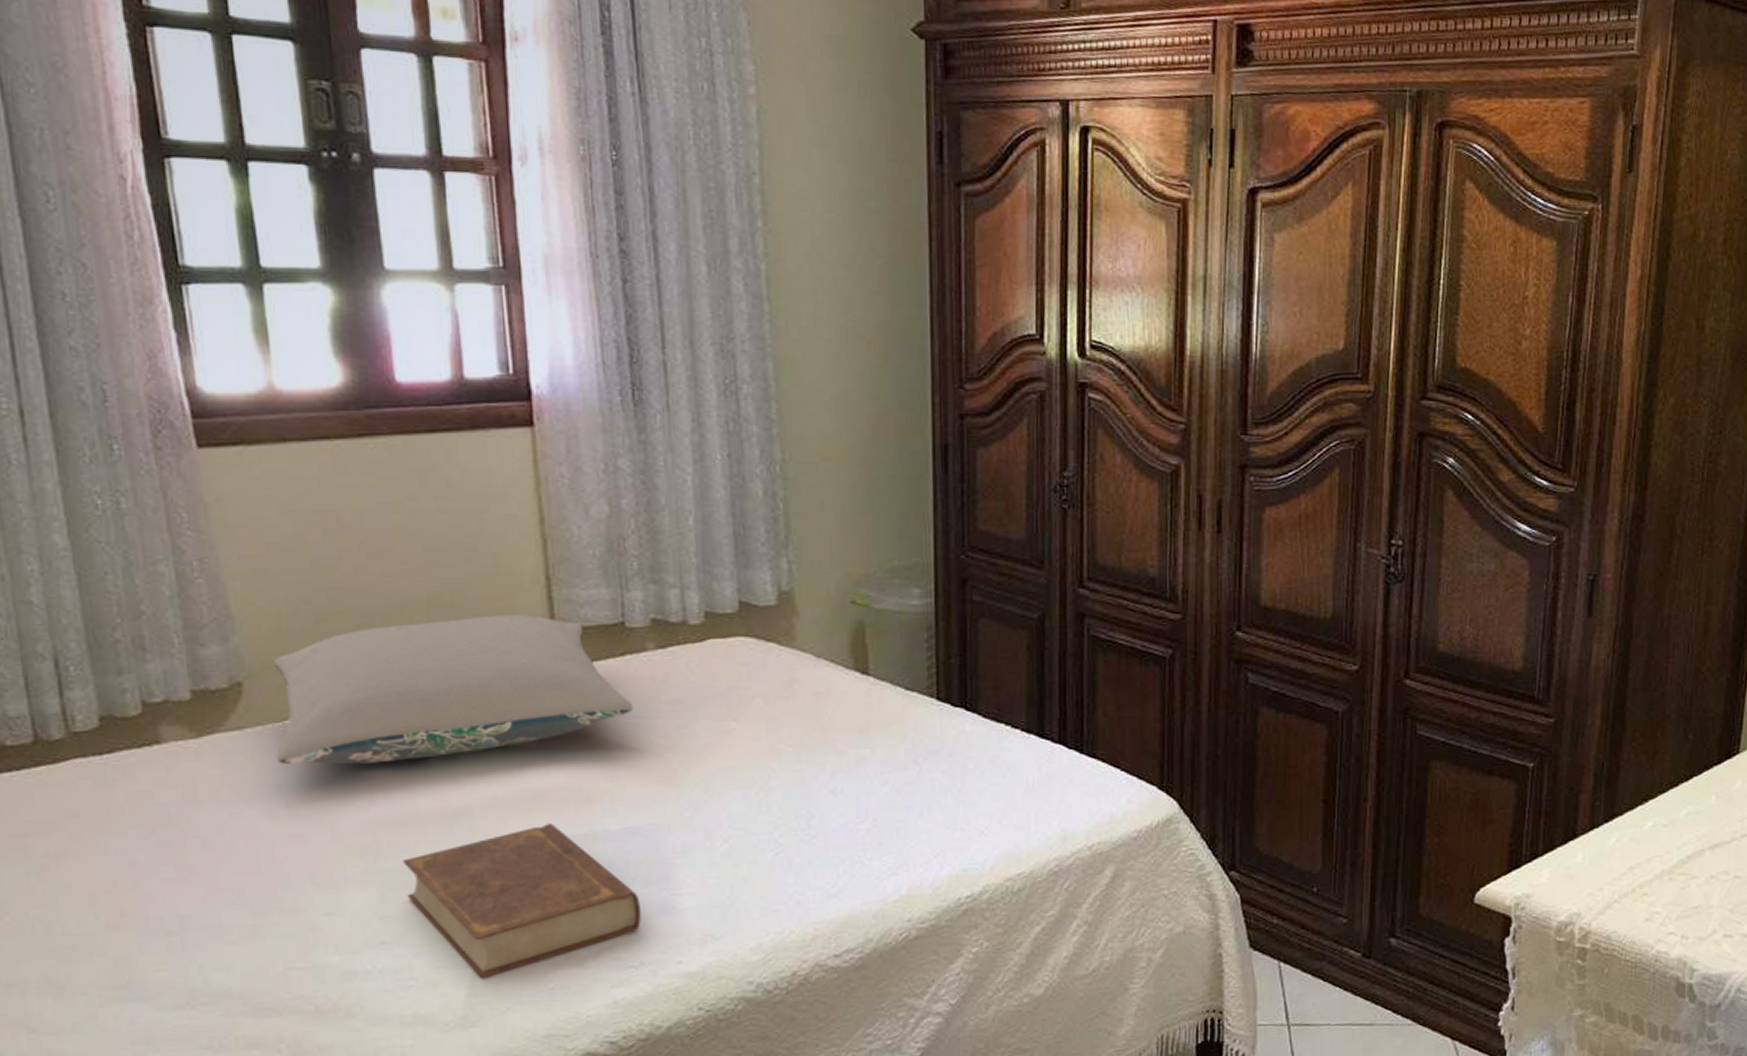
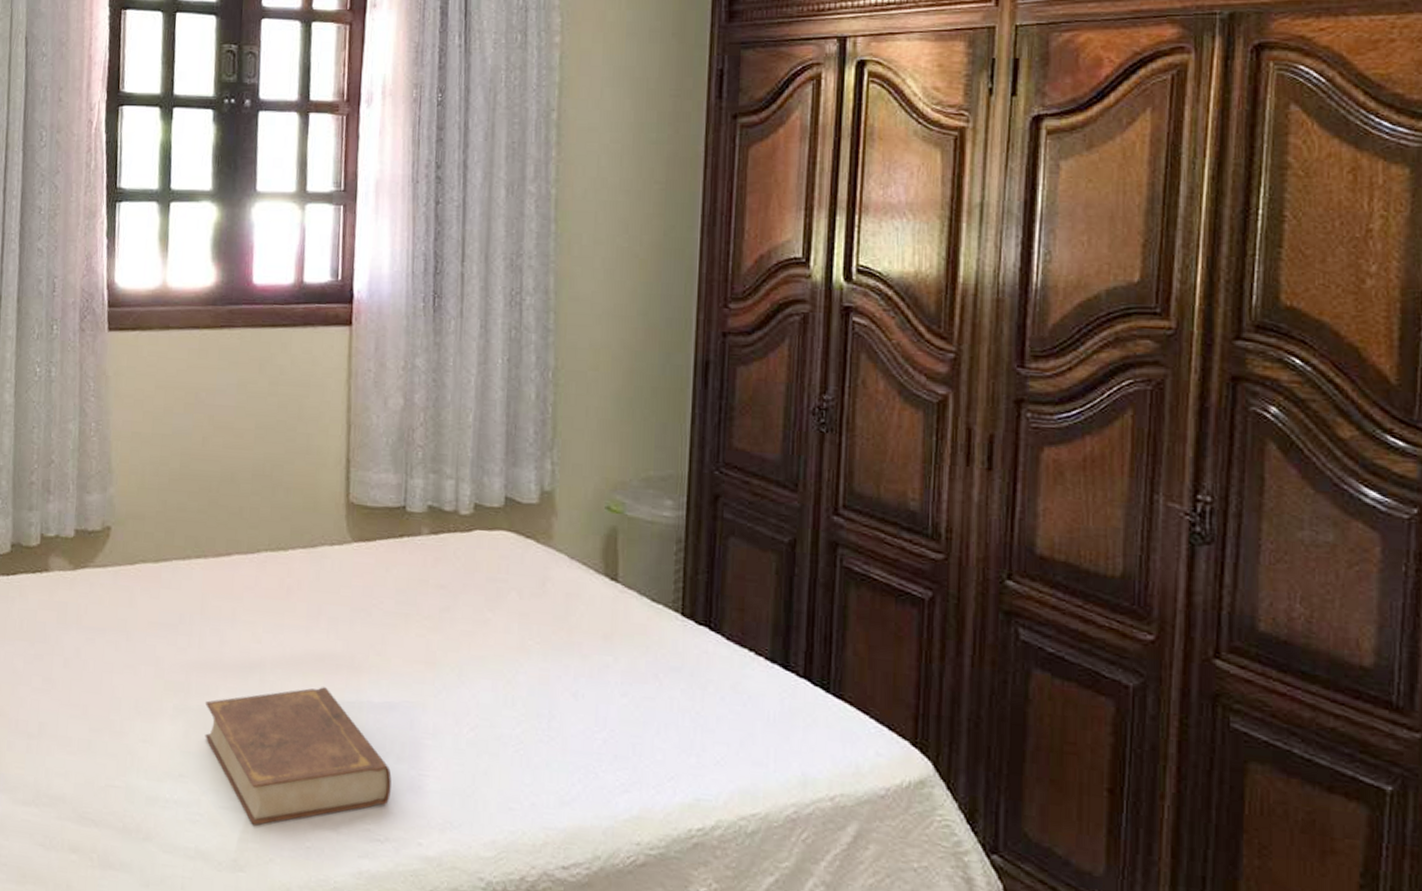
pillow: present [274,614,634,765] -> none [125,489,405,611]

